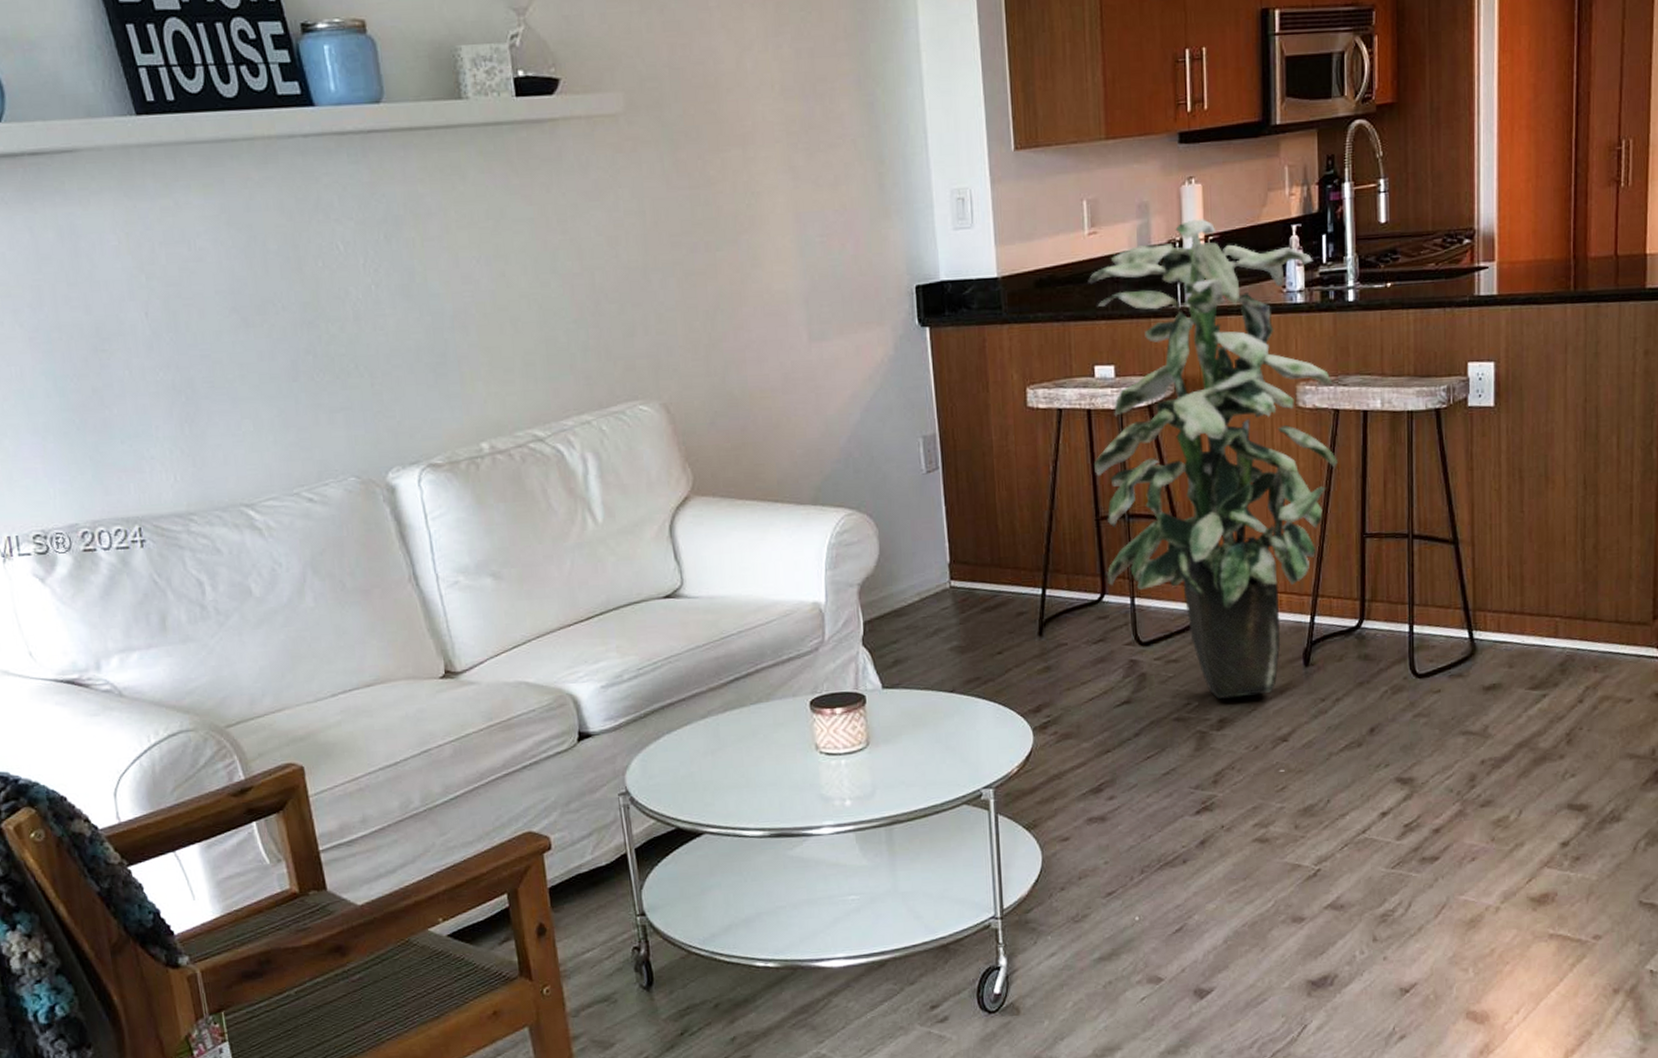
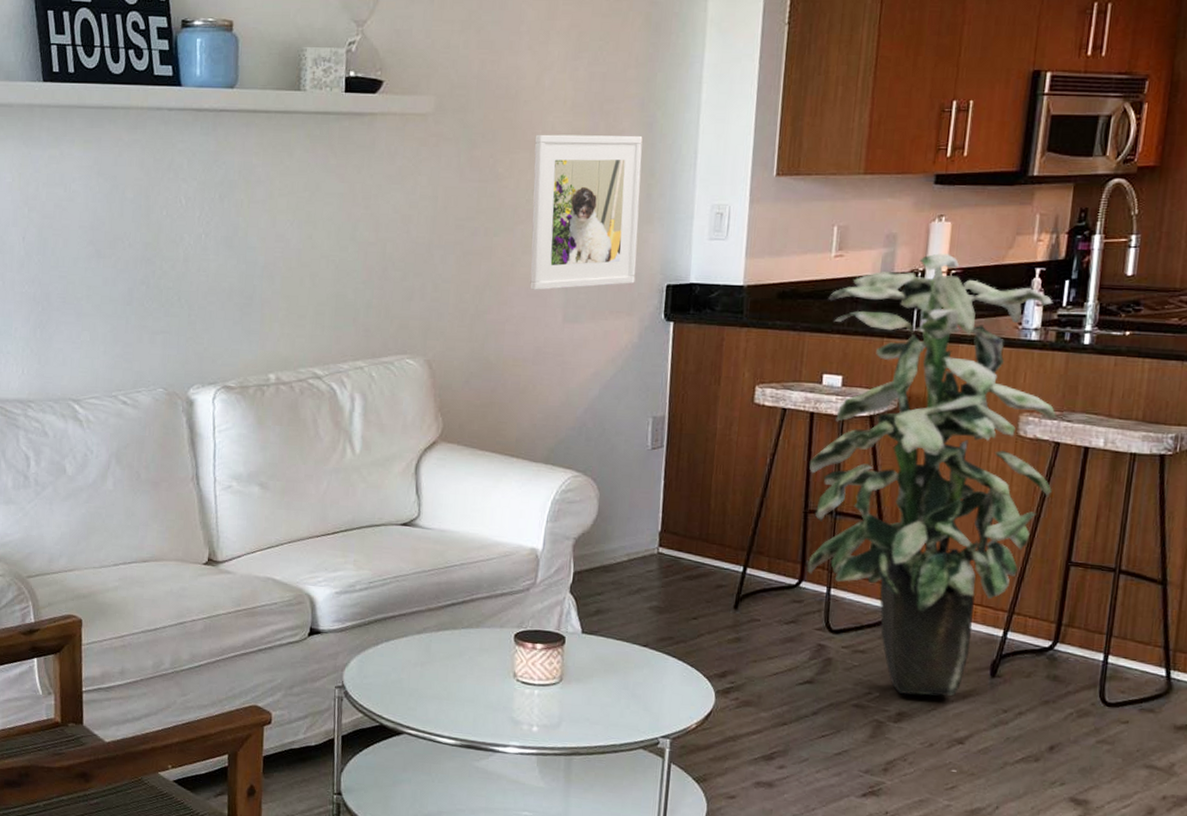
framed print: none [745,117,881,309] -> present [529,134,643,290]

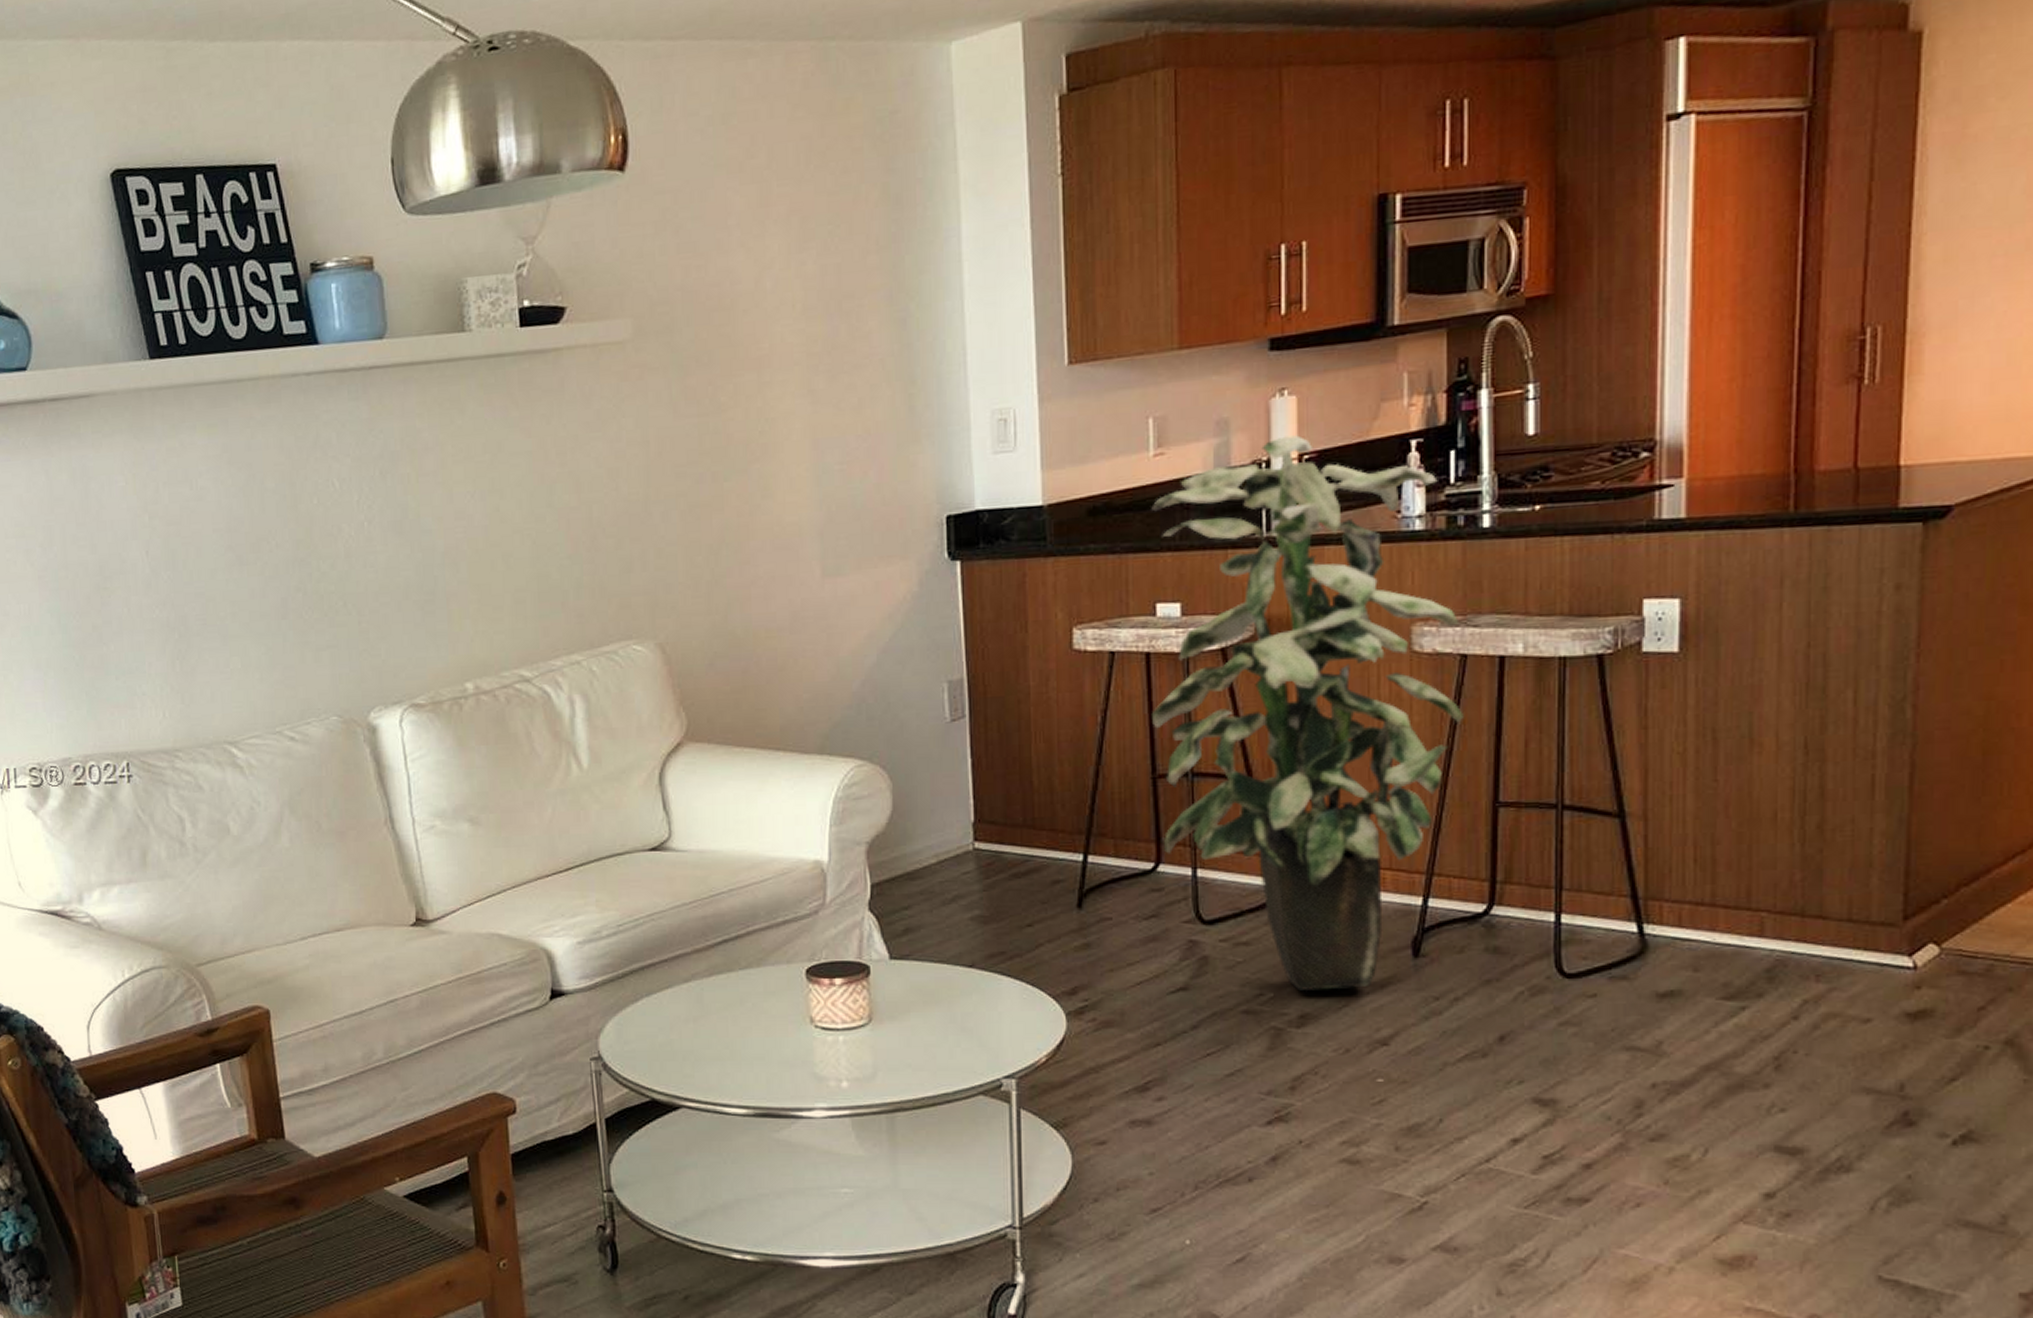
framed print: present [529,134,643,290] -> none [761,335,906,542]

